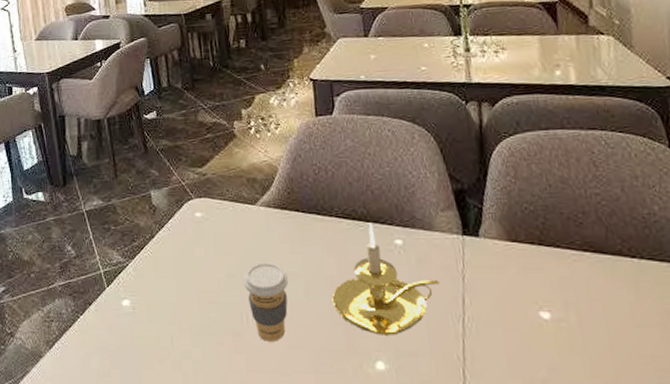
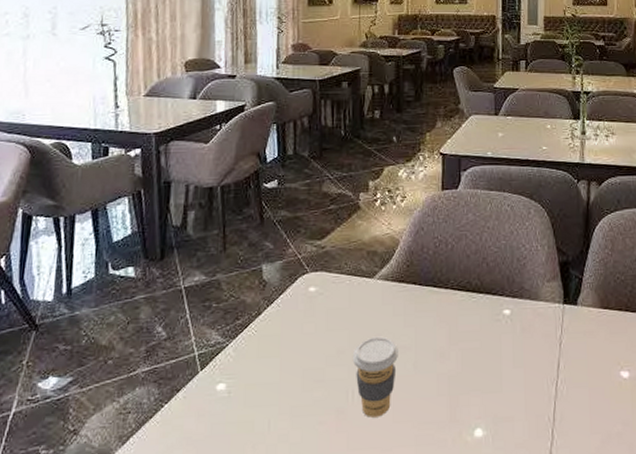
candle holder: present [332,223,440,336] -> none [439,294,539,403]

